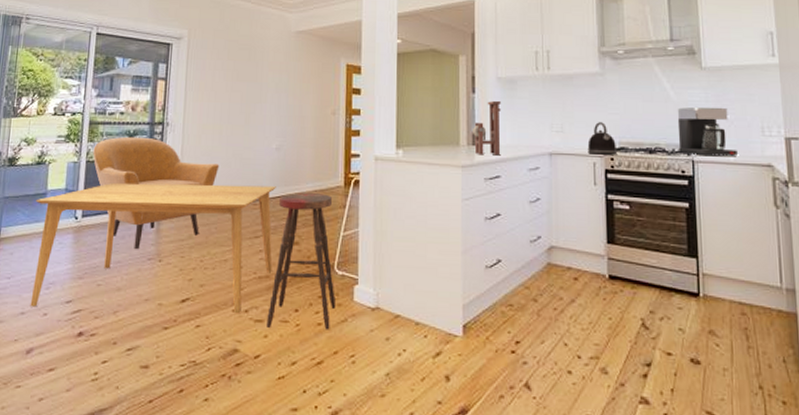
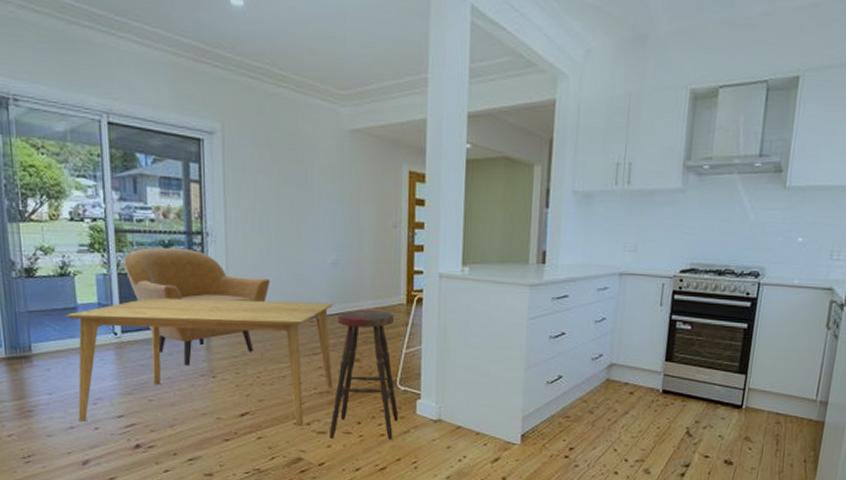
paper towel holder: present [473,100,501,156] -> none [543,216,575,275]
kettle: present [587,122,618,155] -> none [658,242,688,276]
coffee maker: present [677,107,738,157] -> none [747,229,803,280]

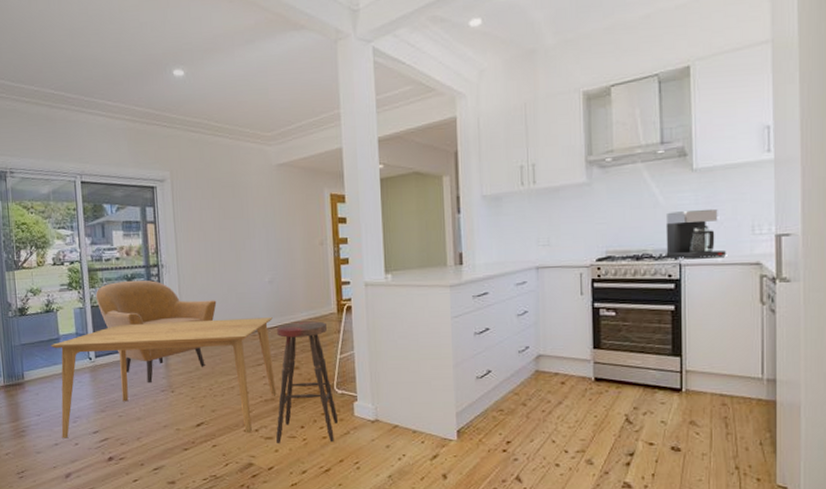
coffee maker: none [747,229,803,280] -> present [665,208,726,259]

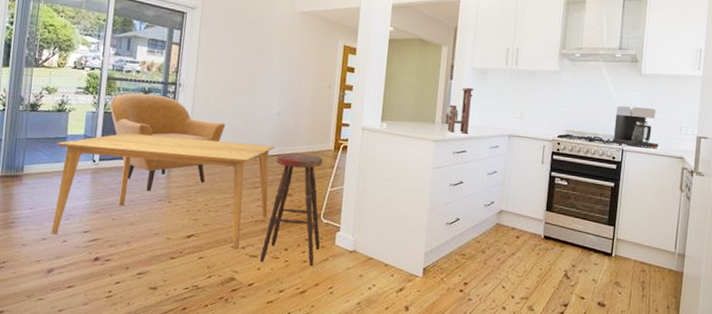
paper towel holder: none [459,218,488,274] -> present [447,87,473,134]

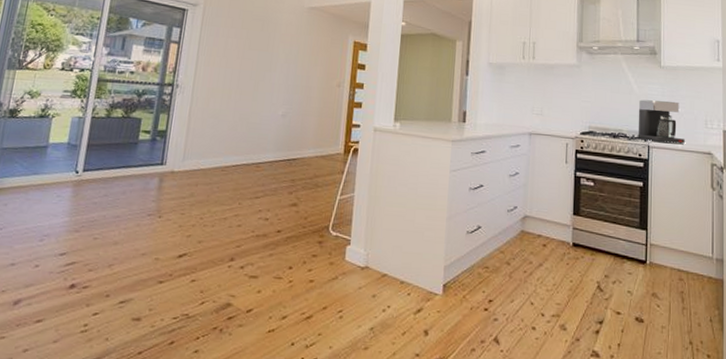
dining table: present [51,133,275,250] -> none [21,139,279,270]
armchair: present [110,93,226,192] -> none [99,95,226,206]
bar stool: present [260,153,323,267] -> none [261,157,331,287]
paper towel holder: present [447,87,473,134] -> none [464,83,490,133]

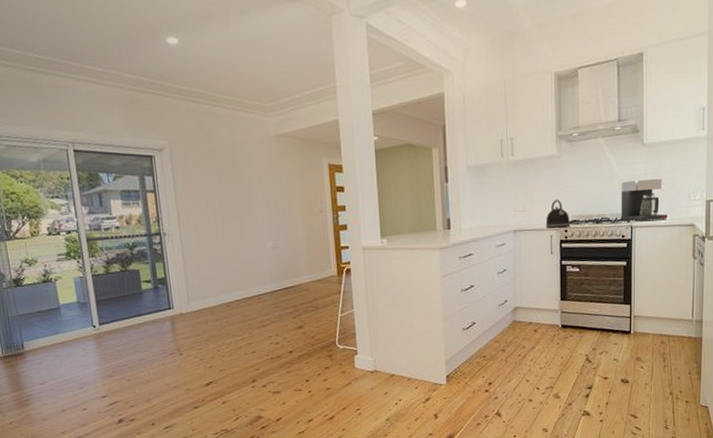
kettle: none [562,108,587,138] -> present [546,200,571,228]

